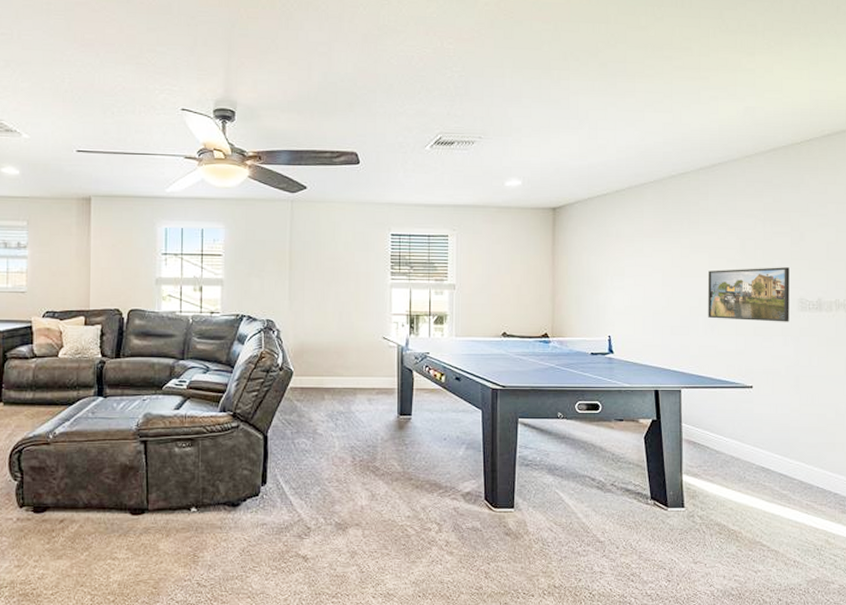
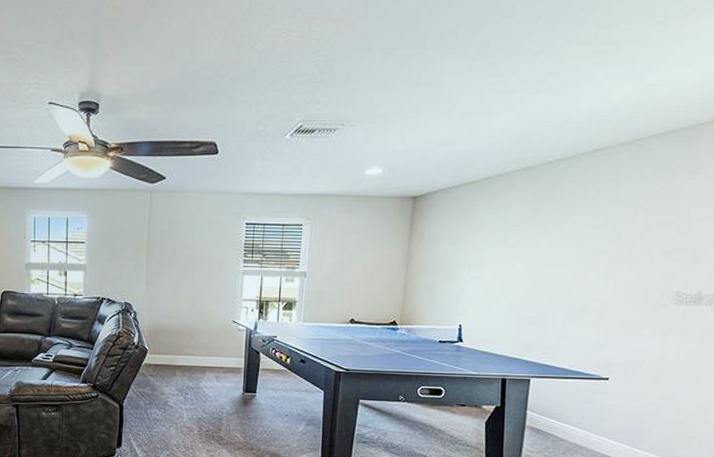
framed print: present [708,267,790,322] -> none [569,258,670,316]

